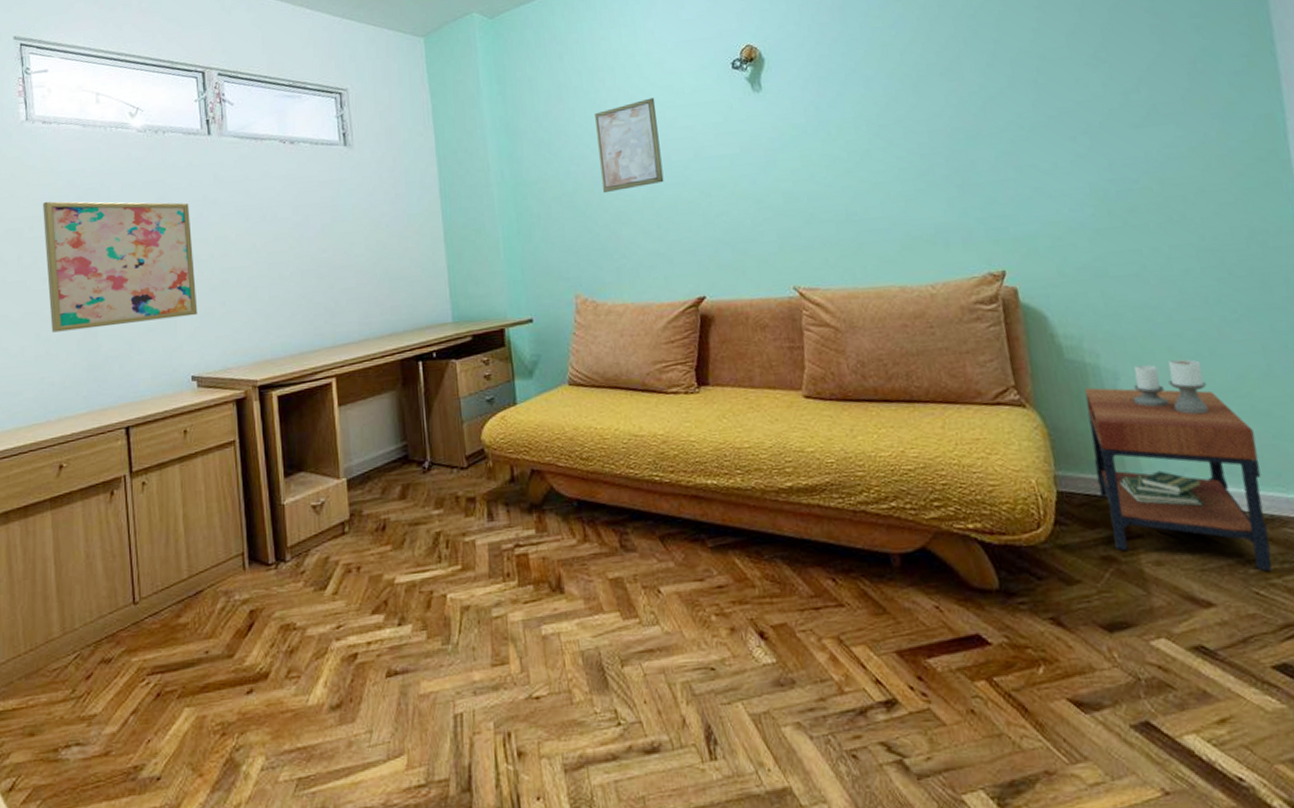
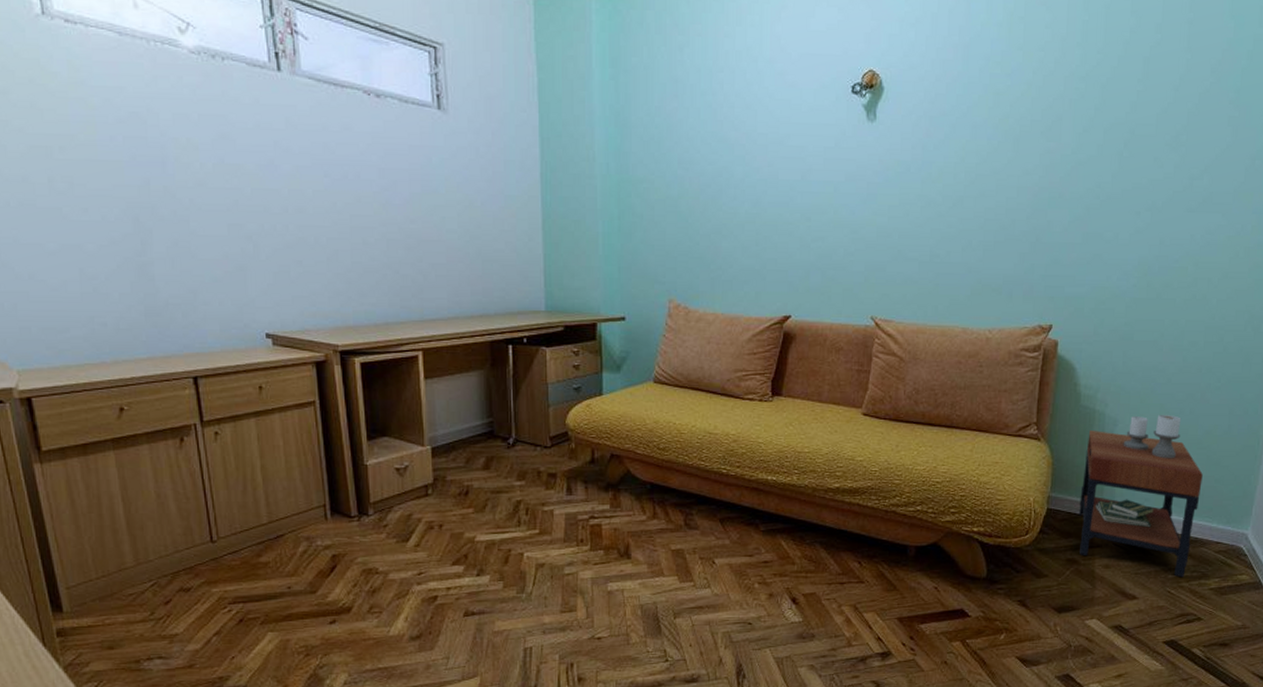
wall art: present [42,201,198,333] -> none [73,119,271,272]
wall art: present [595,97,664,194] -> none [708,110,771,203]

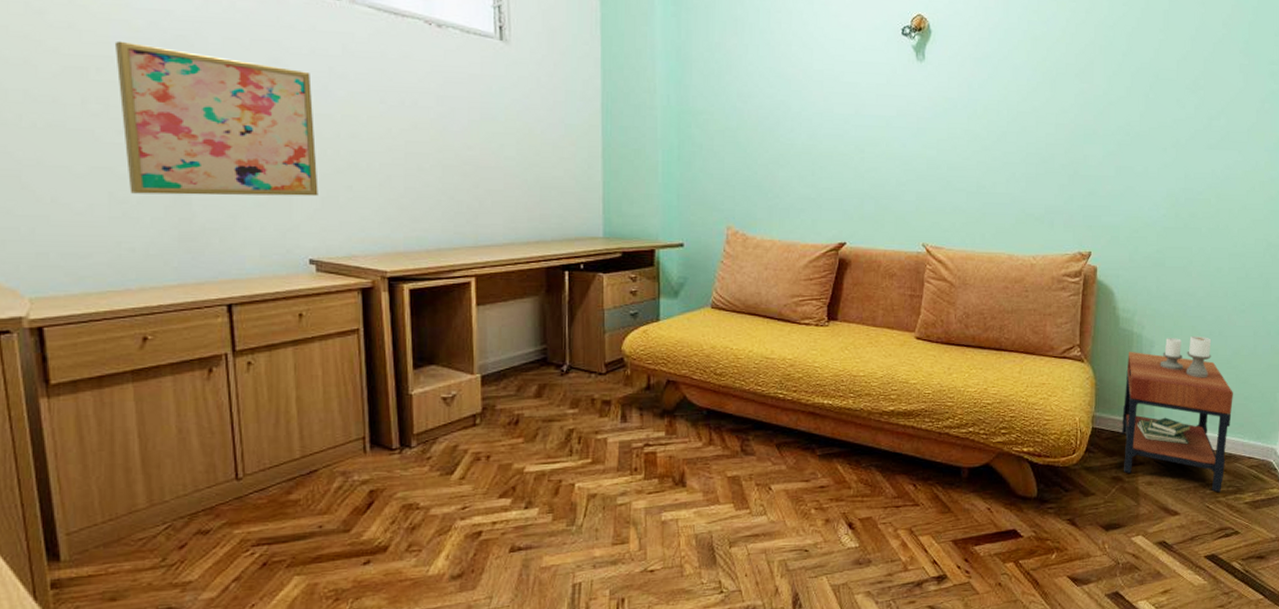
wall art: none [73,119,271,272] -> present [114,40,319,197]

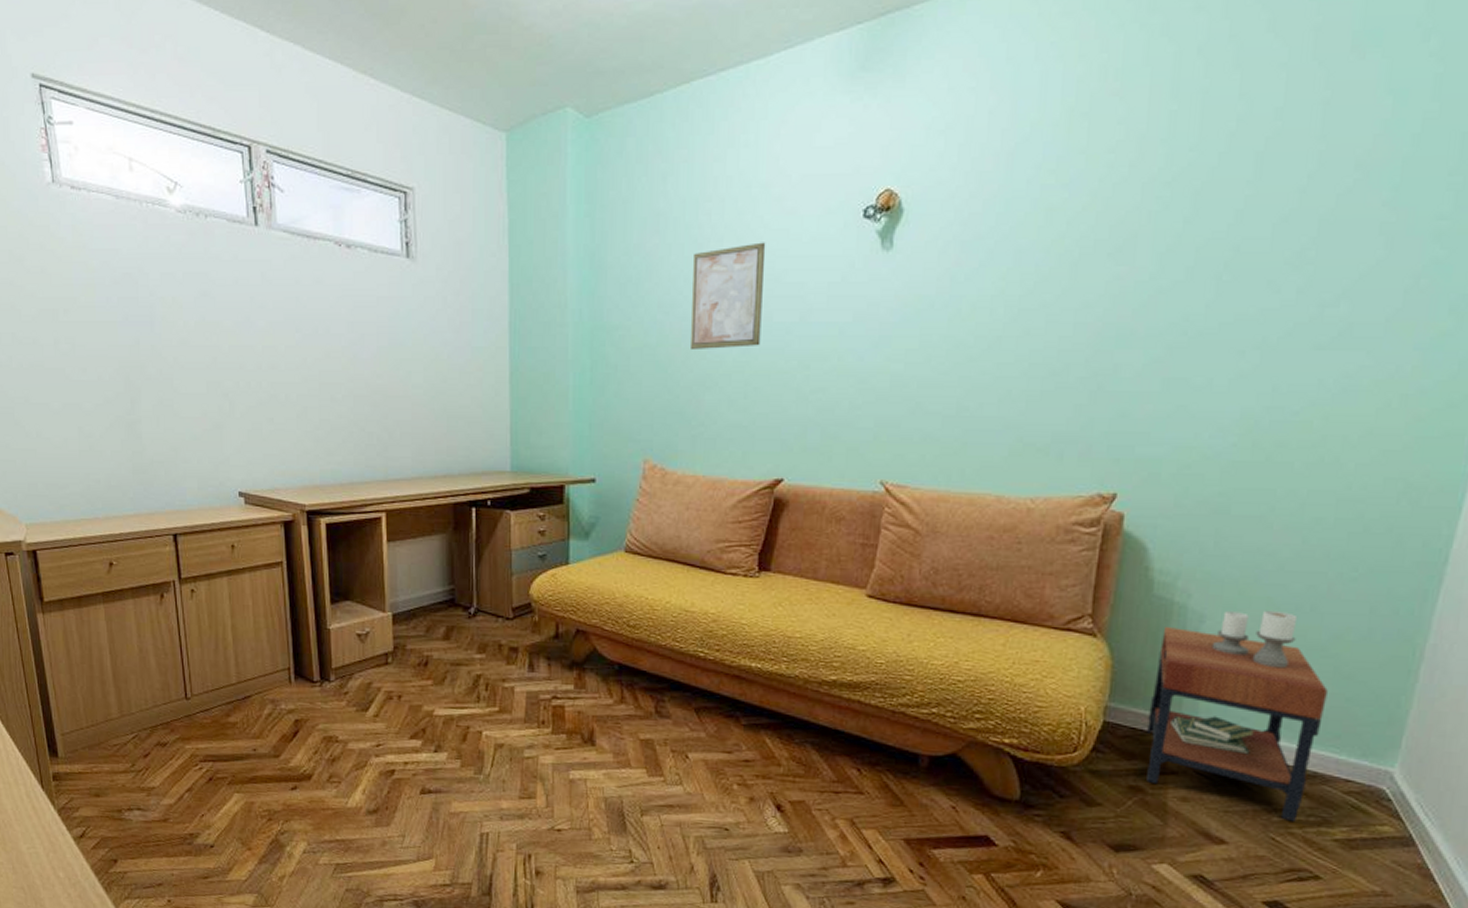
wall art: present [114,40,319,197] -> none [76,282,245,429]
wall art: none [766,48,827,134] -> present [691,242,766,351]

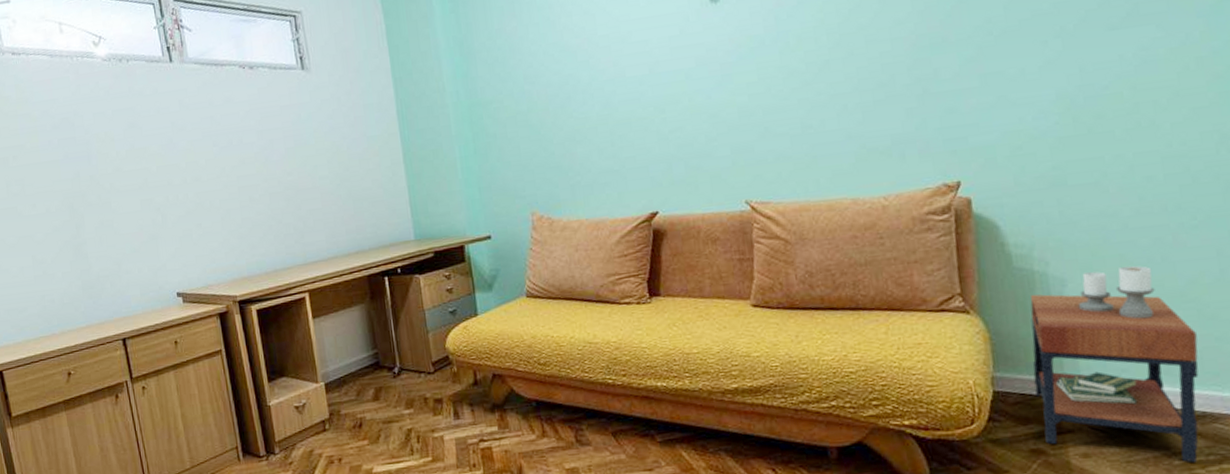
wall art: present [691,242,766,351] -> none [548,11,618,112]

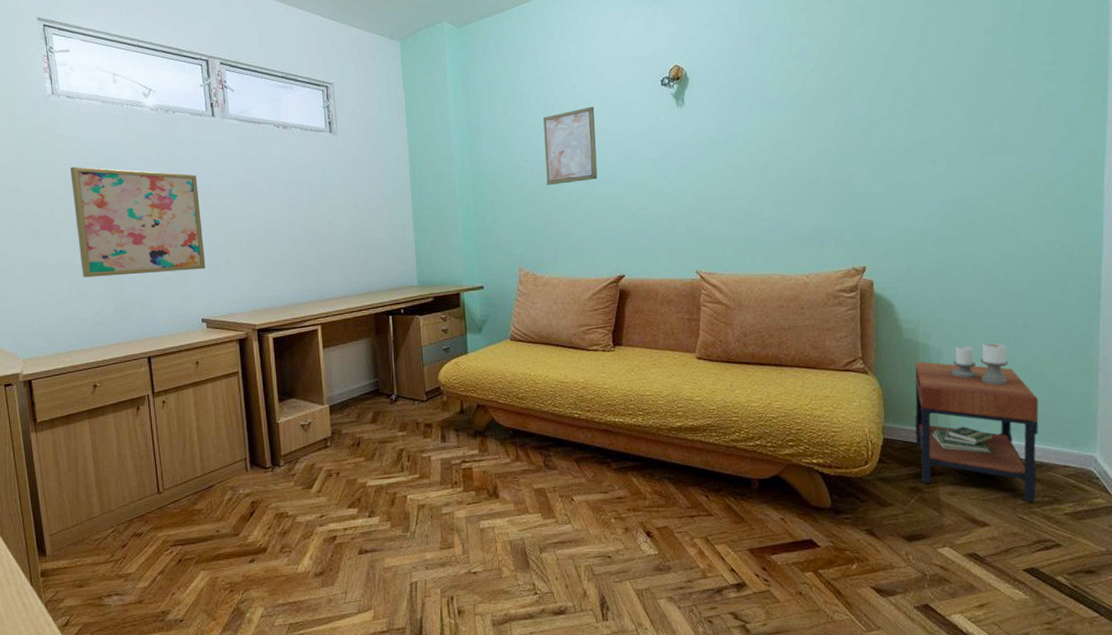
wall art: none [22,130,177,255] -> present [69,166,206,278]
wall art: none [548,11,618,112] -> present [543,106,598,186]

